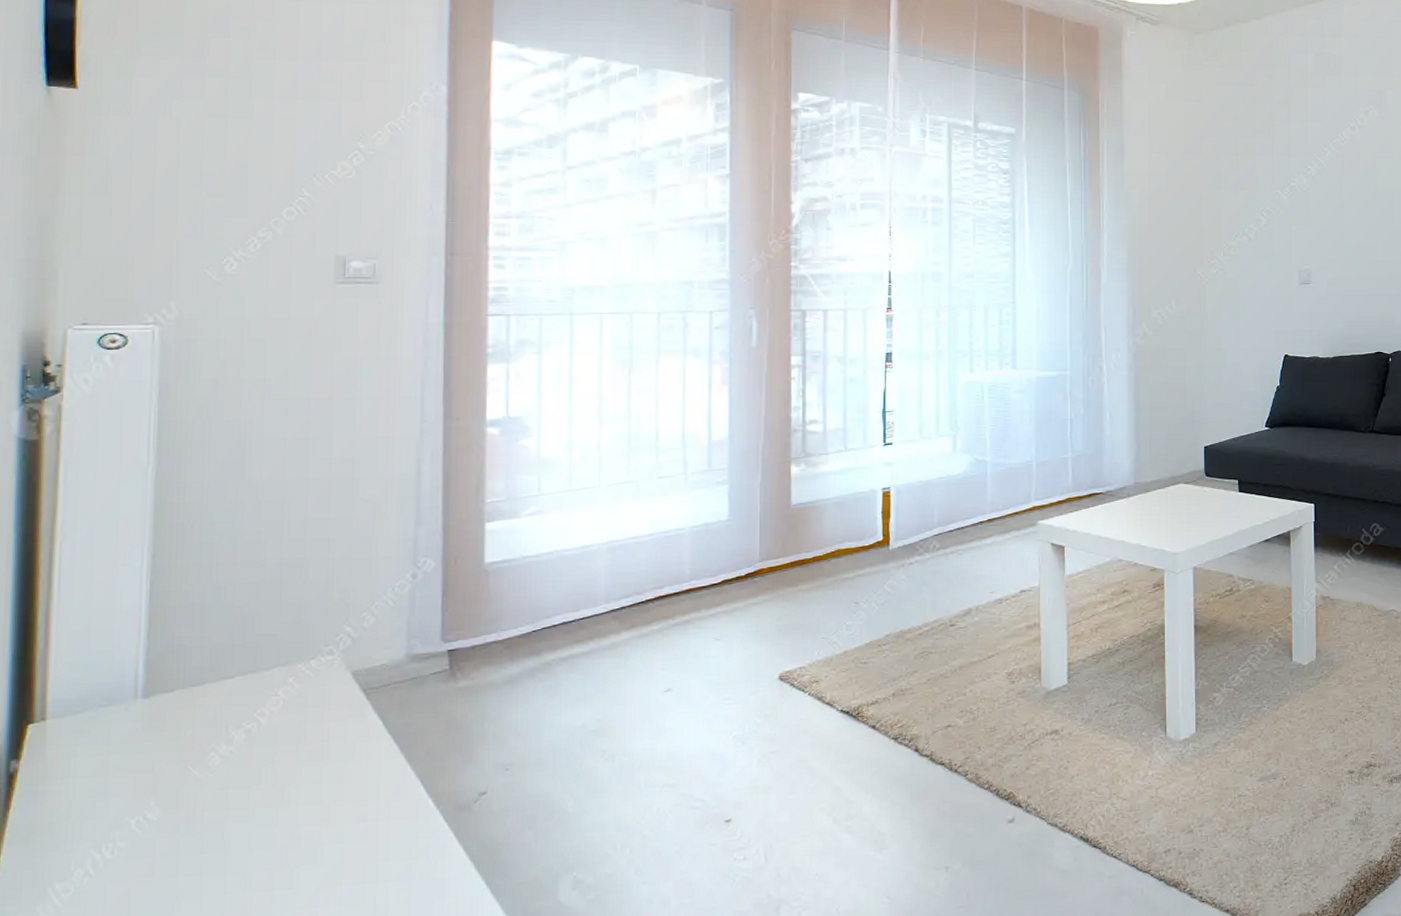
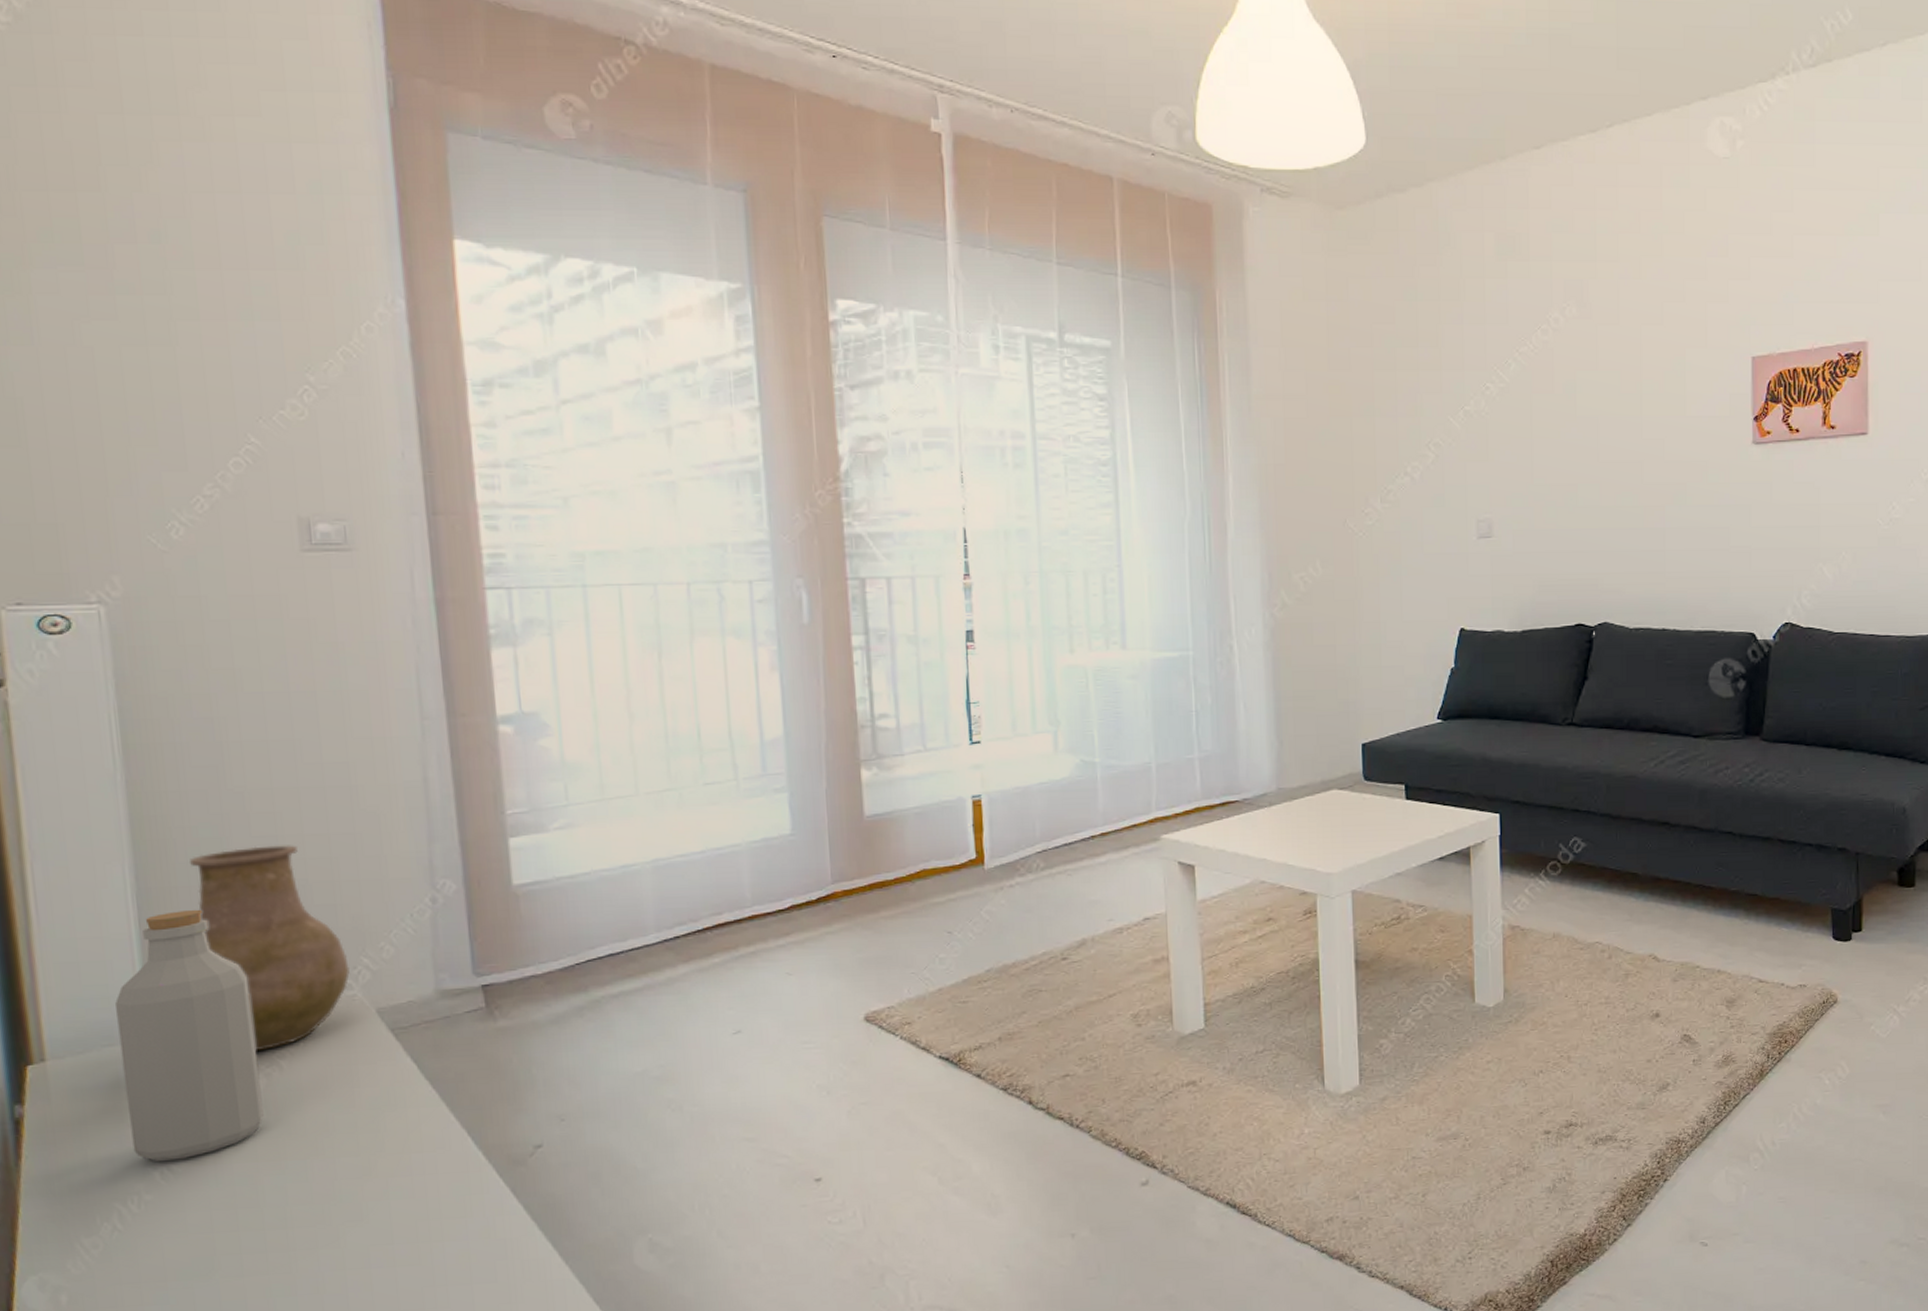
bottle: none [115,584,241,811] -> present [115,909,264,1161]
vase: none [203,528,333,710] -> present [190,845,350,1052]

